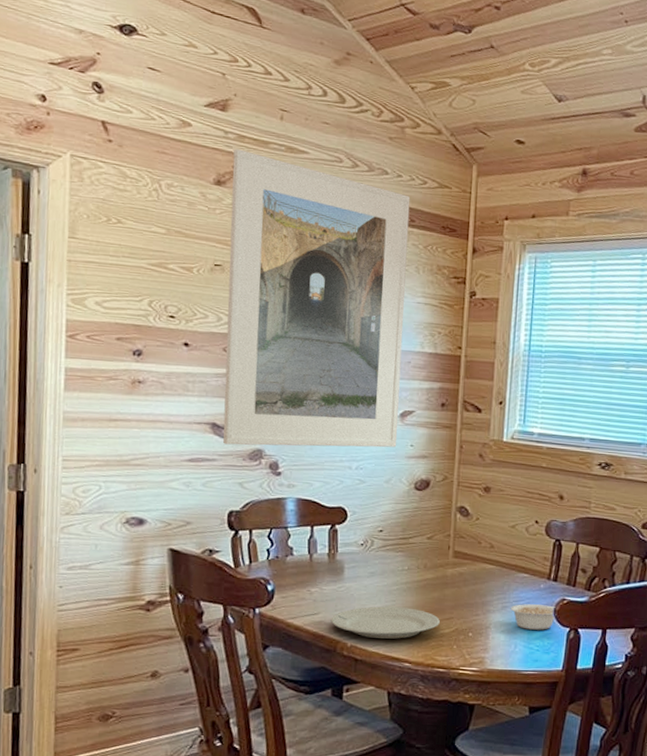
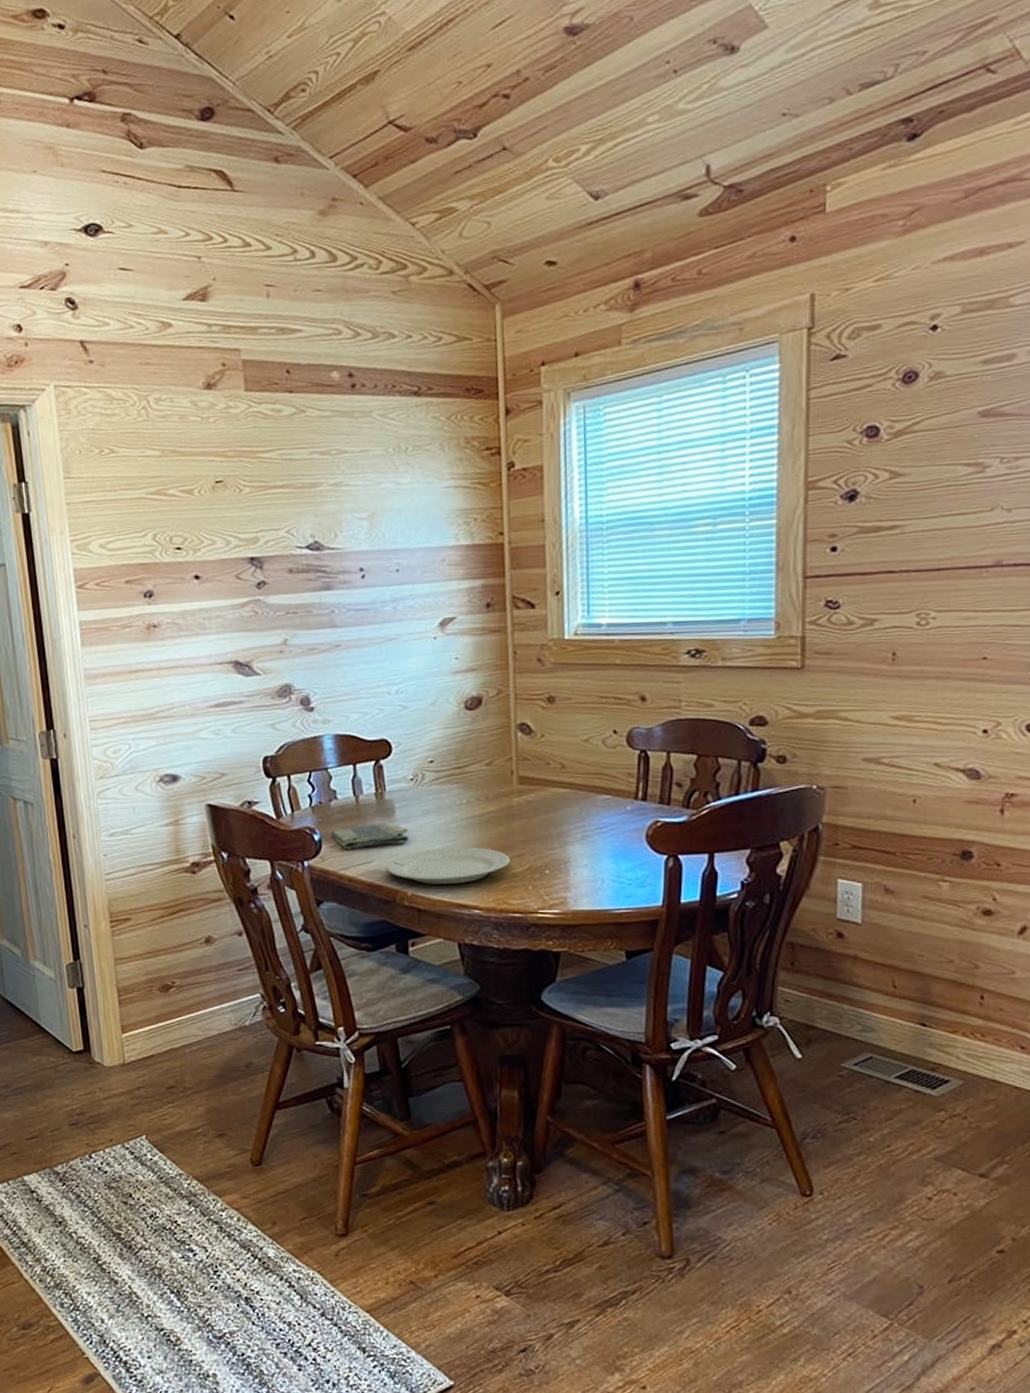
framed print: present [222,149,411,448] -> none [220,342,439,683]
dish towel: none [283,579,355,601] -> present [330,821,410,849]
legume: present [510,604,556,630] -> none [592,830,649,861]

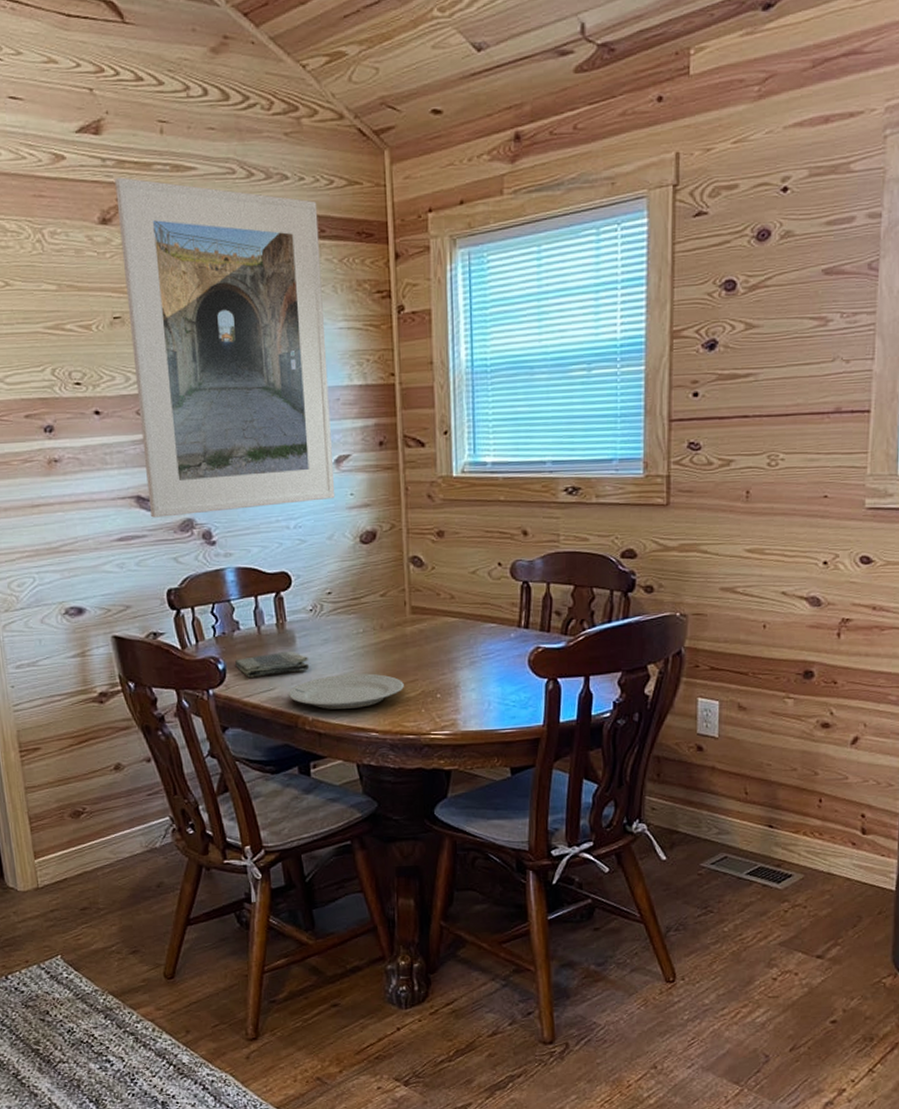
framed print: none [220,342,439,683] -> present [115,177,336,518]

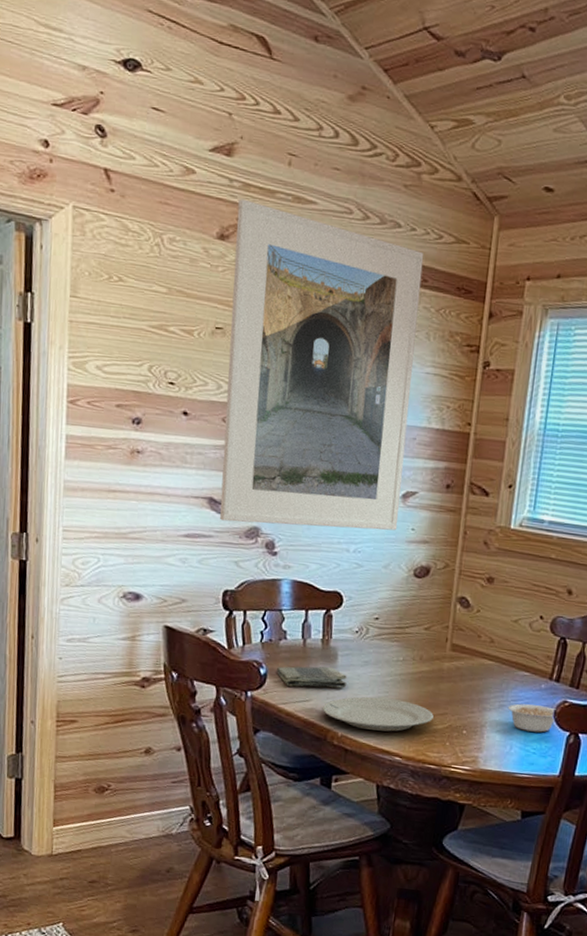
legume: none [479,655,531,685] -> present [507,703,557,733]

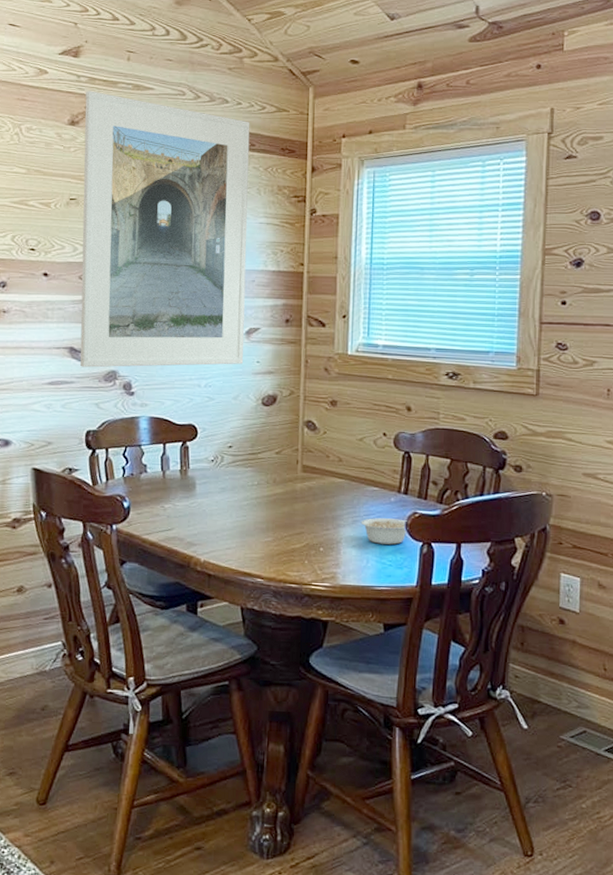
dish towel: present [276,666,347,688] -> none [138,495,206,517]
plate: present [322,696,434,732] -> none [184,521,291,554]

